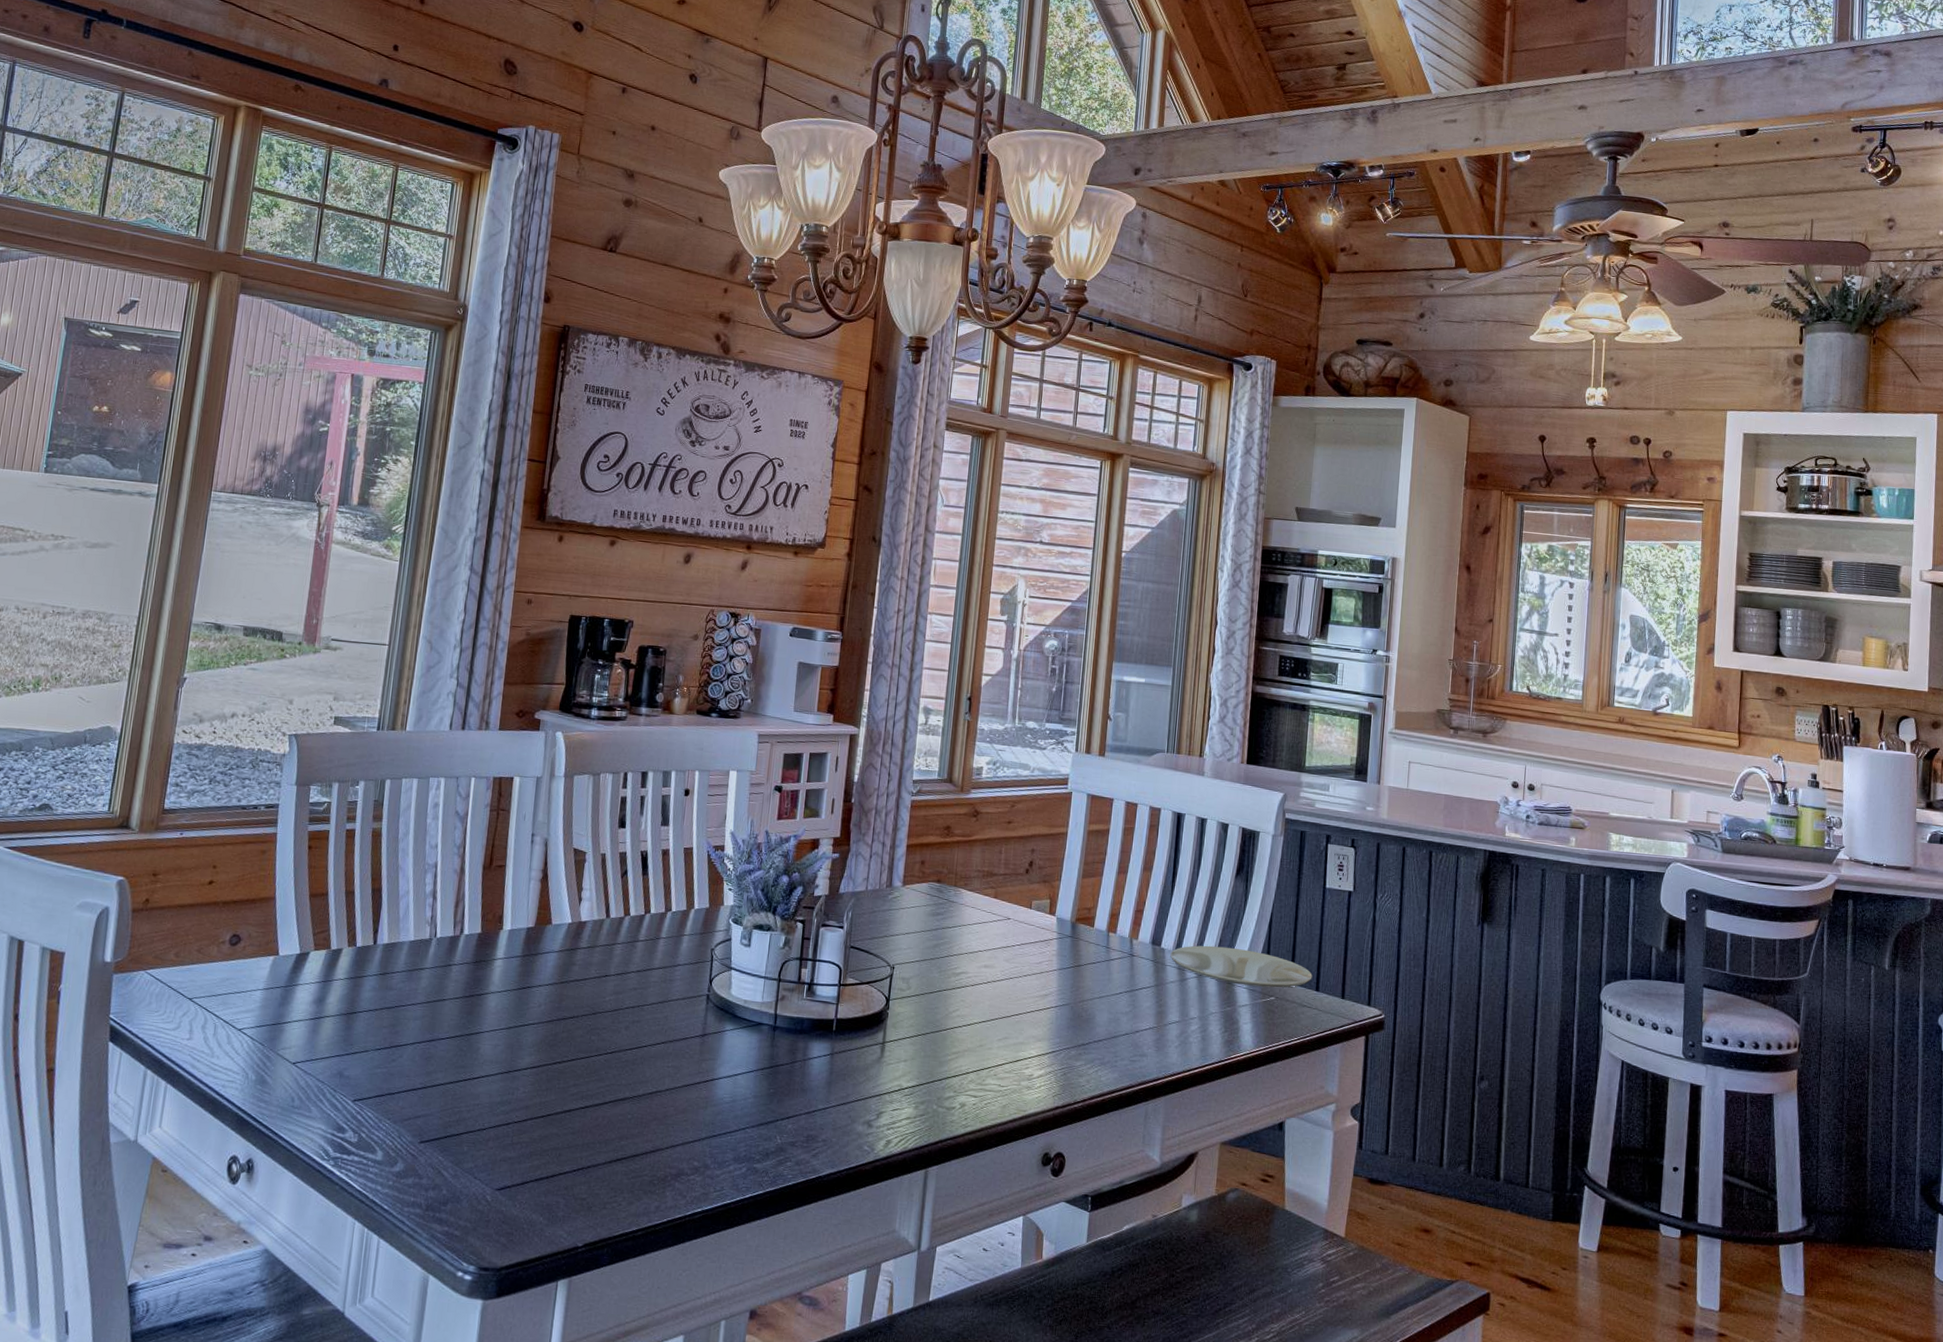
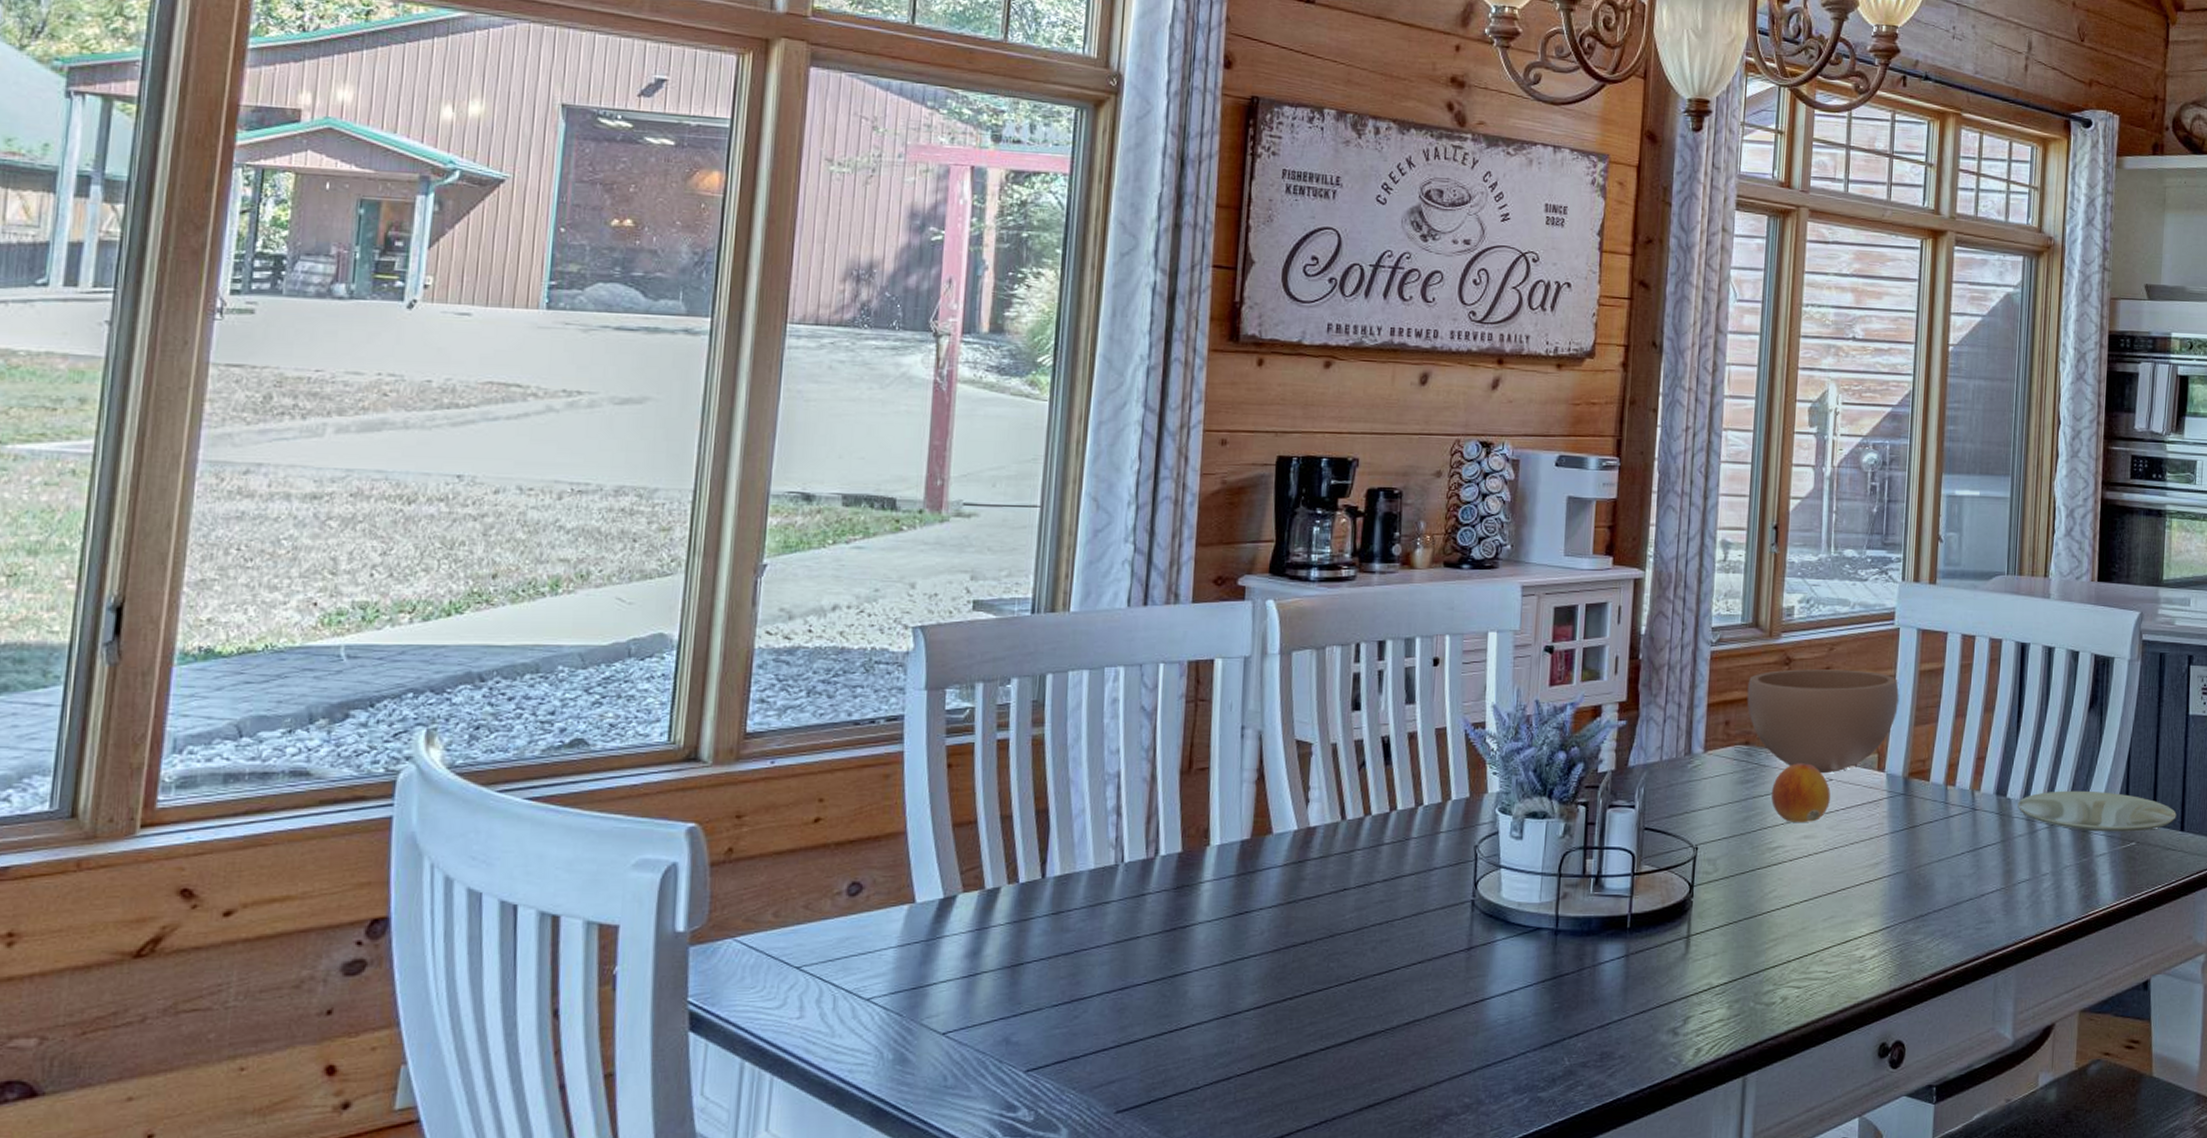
bowl: none [940,821,1070,913] -> present [1747,669,1899,774]
fruit: none [957,902,1008,954] -> present [1770,763,1830,824]

